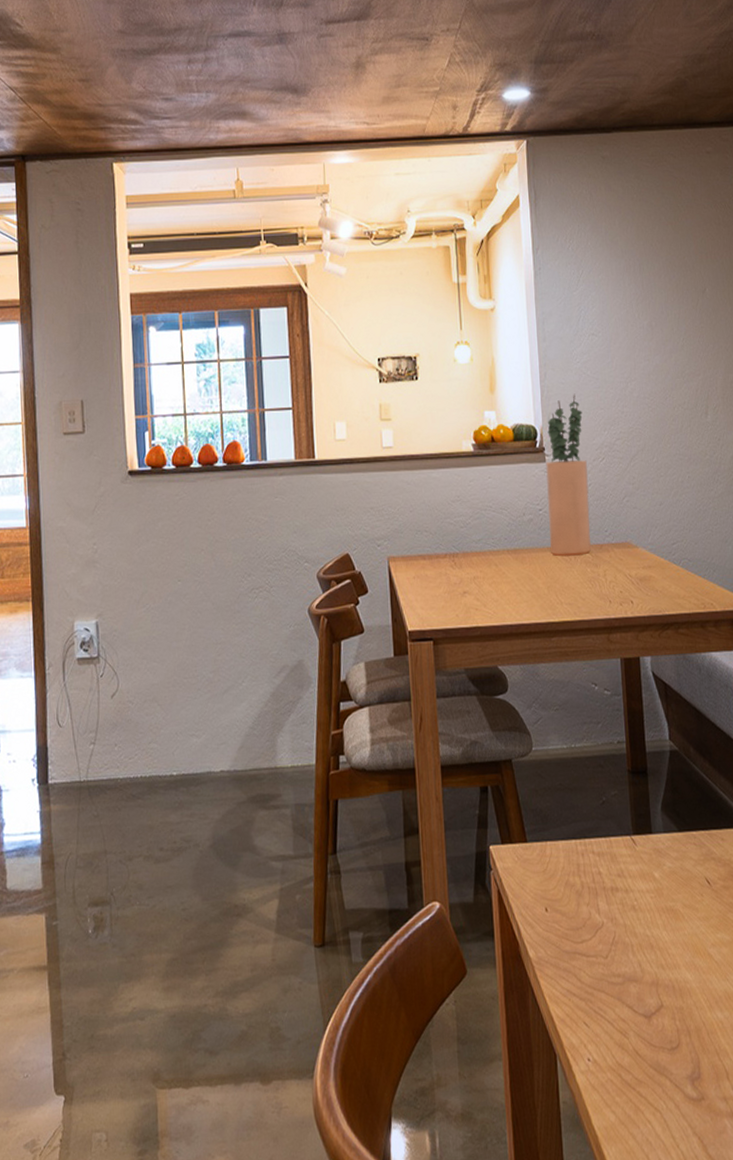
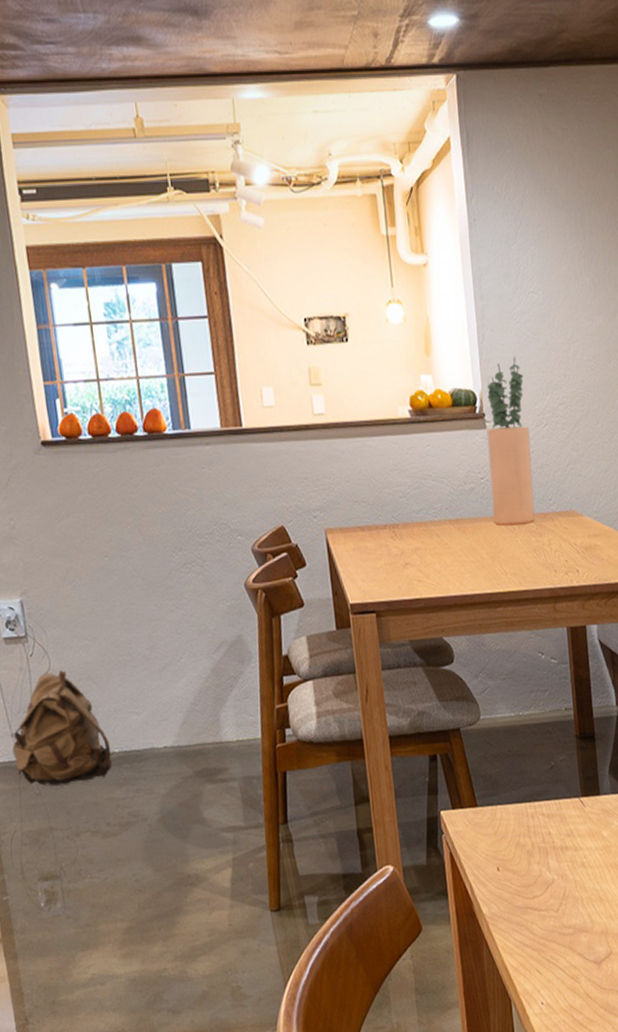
backpack: none [75,692,170,808] -> present [10,670,113,786]

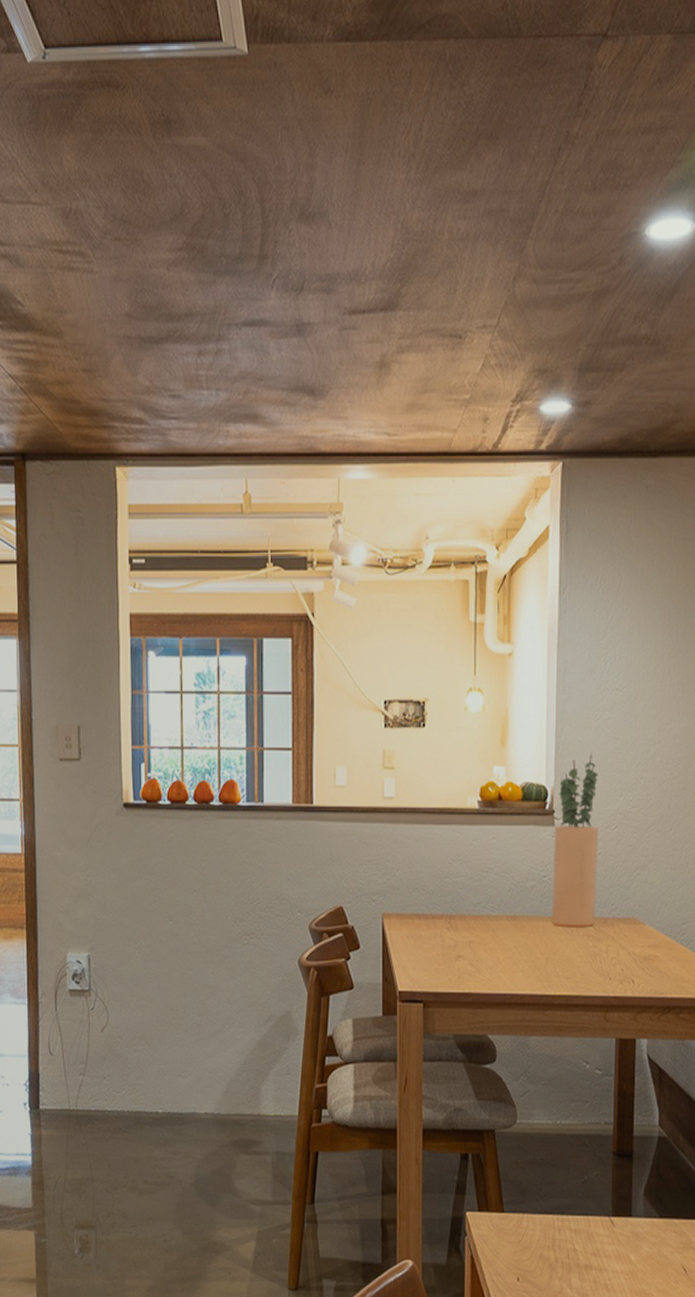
backpack: present [10,670,113,786] -> none [65,1027,156,1138]

